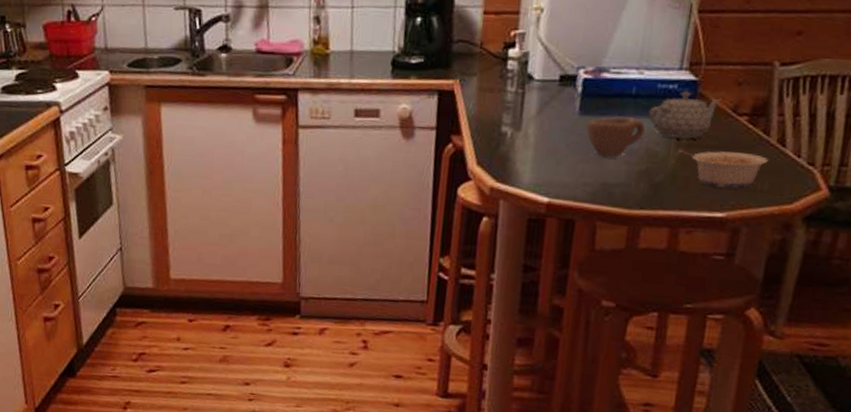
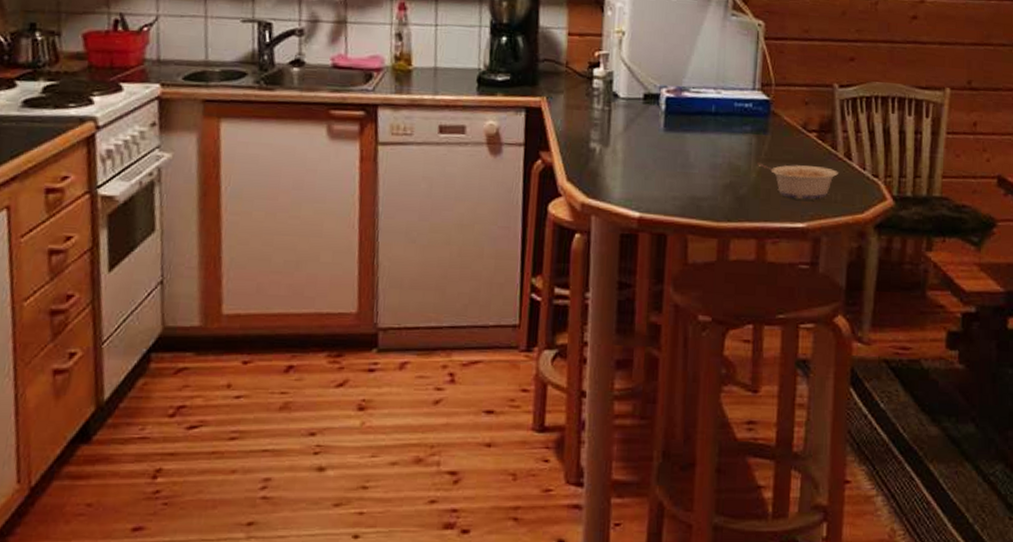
cup: present [585,116,645,159] -> none [671,133,726,173]
teapot: present [648,91,723,139] -> none [728,109,793,154]

